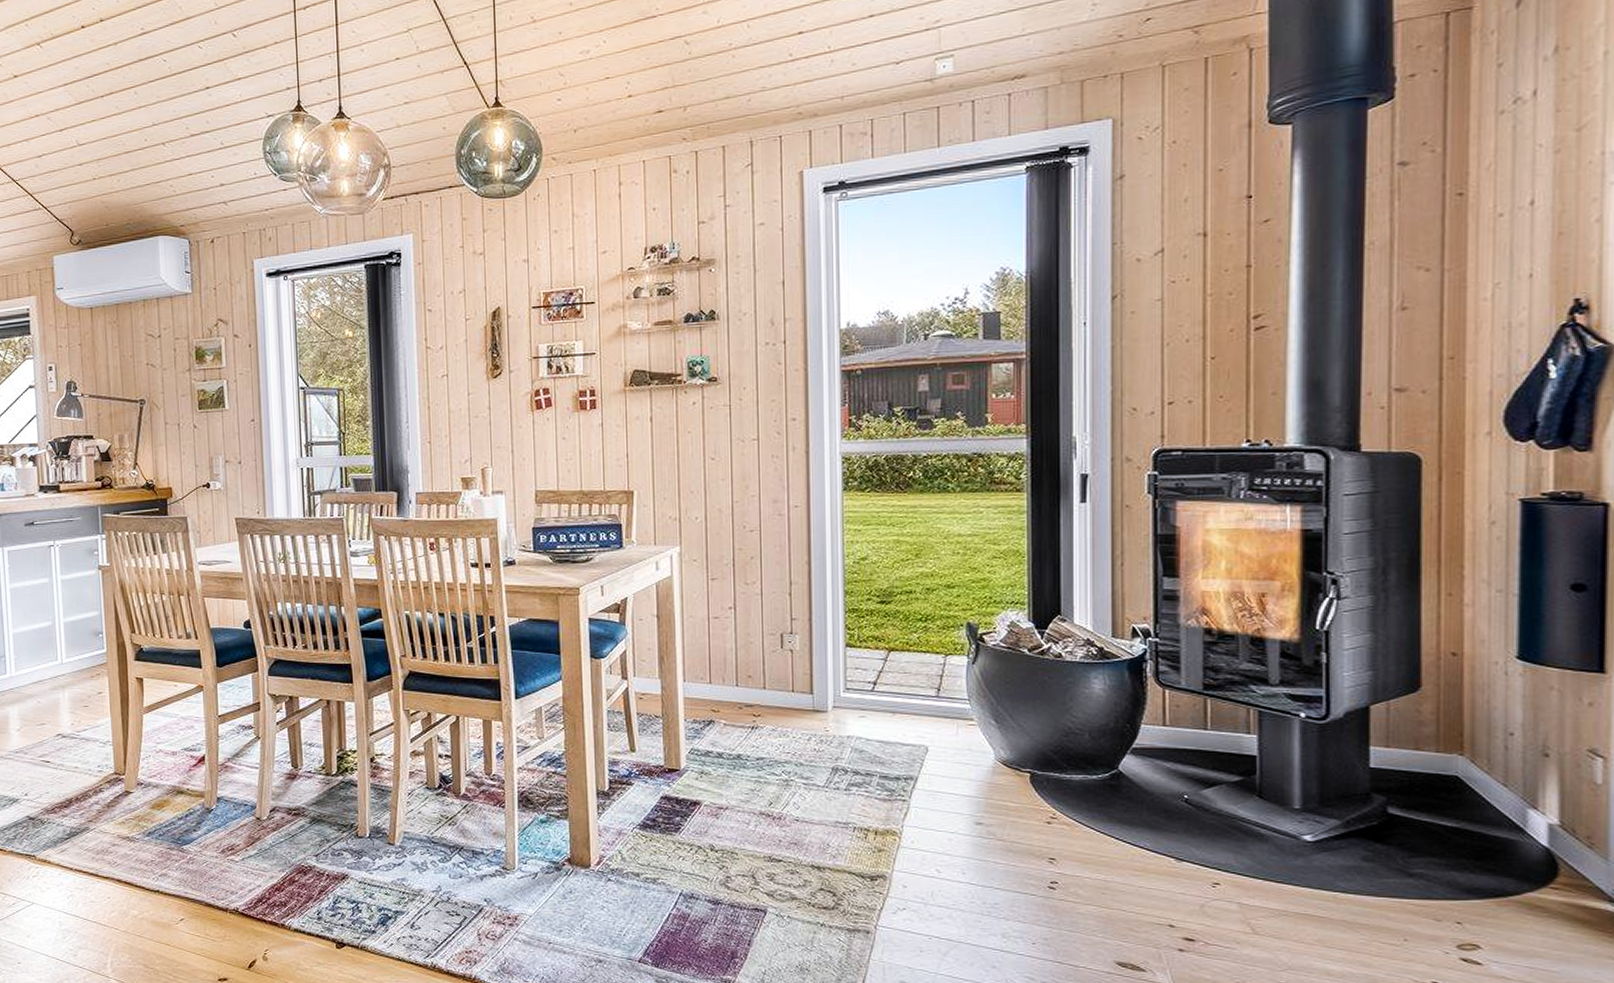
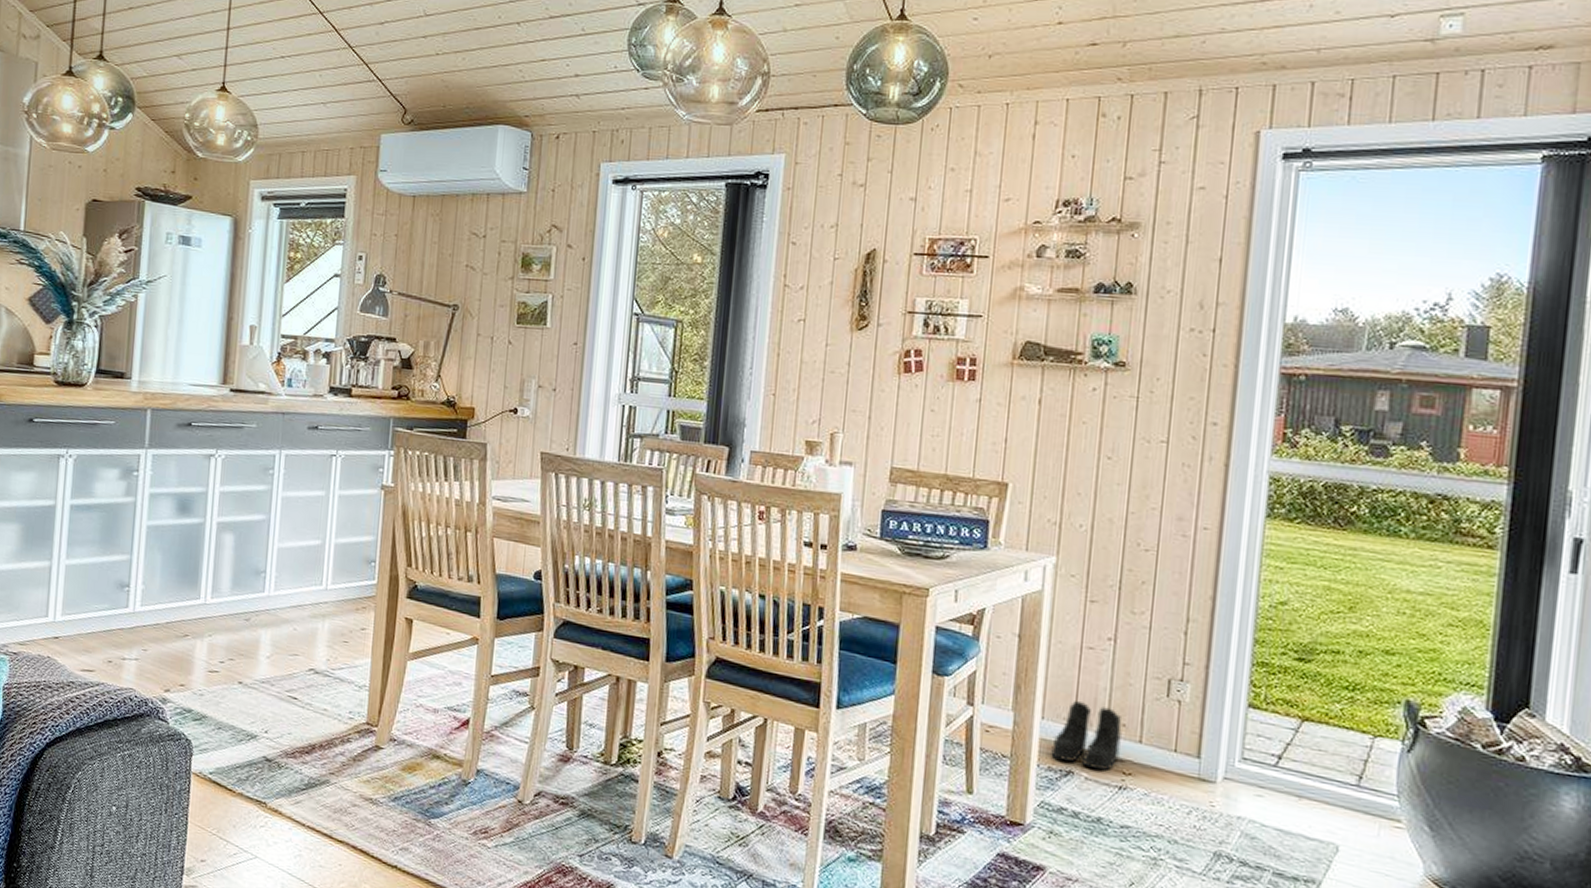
boots: none [694,663,749,716] -> present [1051,701,1122,771]

